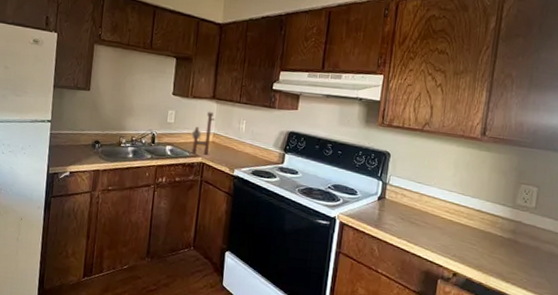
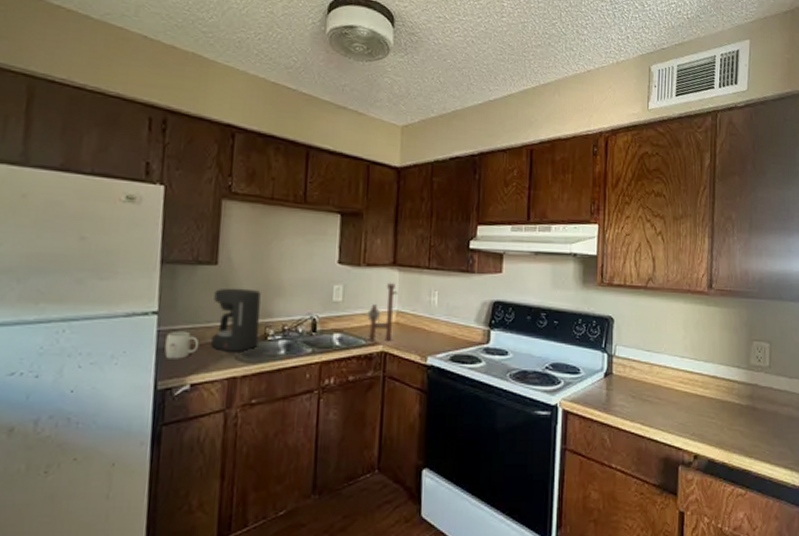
mug: none [54,134,77,154] -> present [164,331,200,359]
coffee maker: none [84,107,118,153] -> present [211,288,261,352]

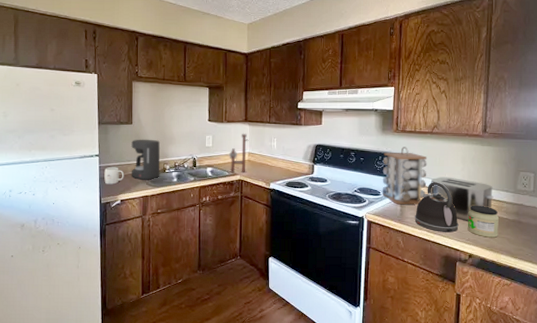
spice rack: none [582,306,641,386] -> present [382,147,427,205]
kettle: none [624,354,681,425] -> present [414,182,459,233]
toaster: none [646,347,723,409] -> present [431,177,494,221]
jar: none [691,386,729,430] -> present [467,205,499,238]

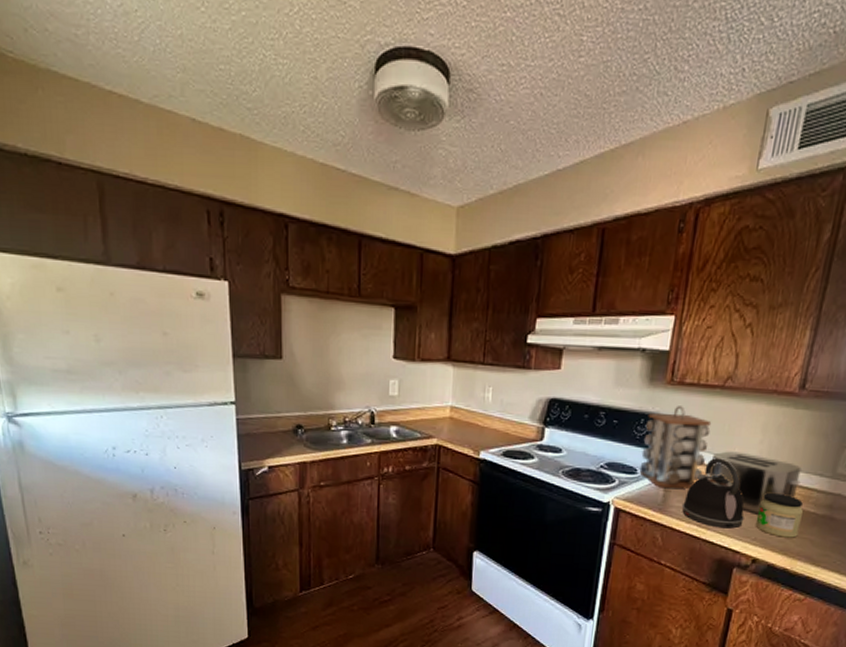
mug: present [104,167,124,184] -> none [244,419,273,445]
coffee maker: present [131,139,160,180] -> none [282,381,323,440]
paper towel holder: present [229,133,249,173] -> none [422,377,452,435]

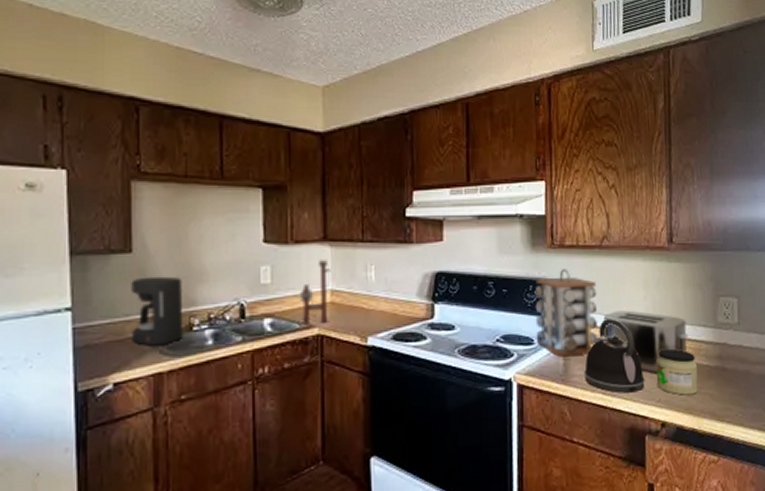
coffee maker: none [282,381,323,440] -> present [131,276,183,346]
paper towel holder: none [422,377,452,435] -> present [299,259,331,324]

